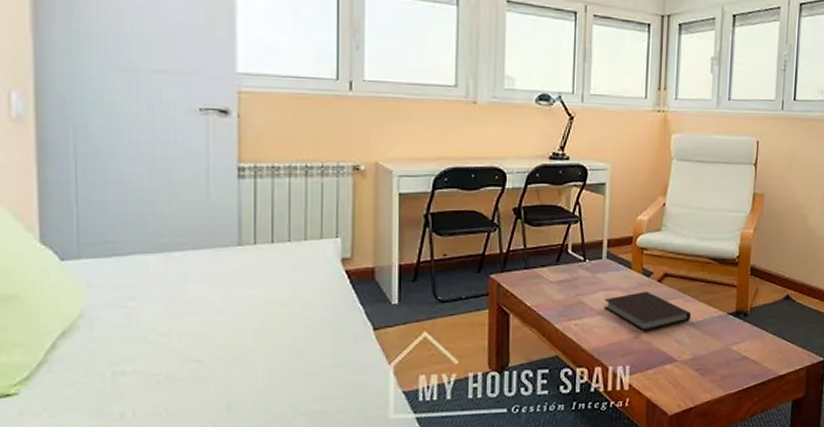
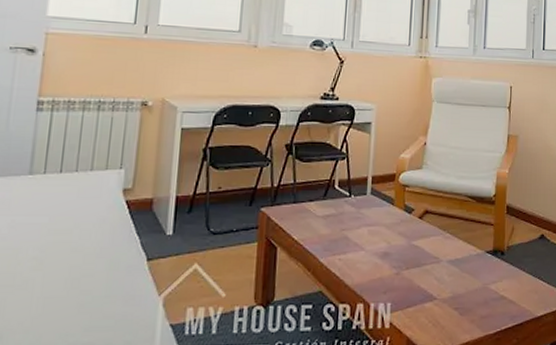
notebook: present [603,292,692,332] -> none [367,228,451,269]

